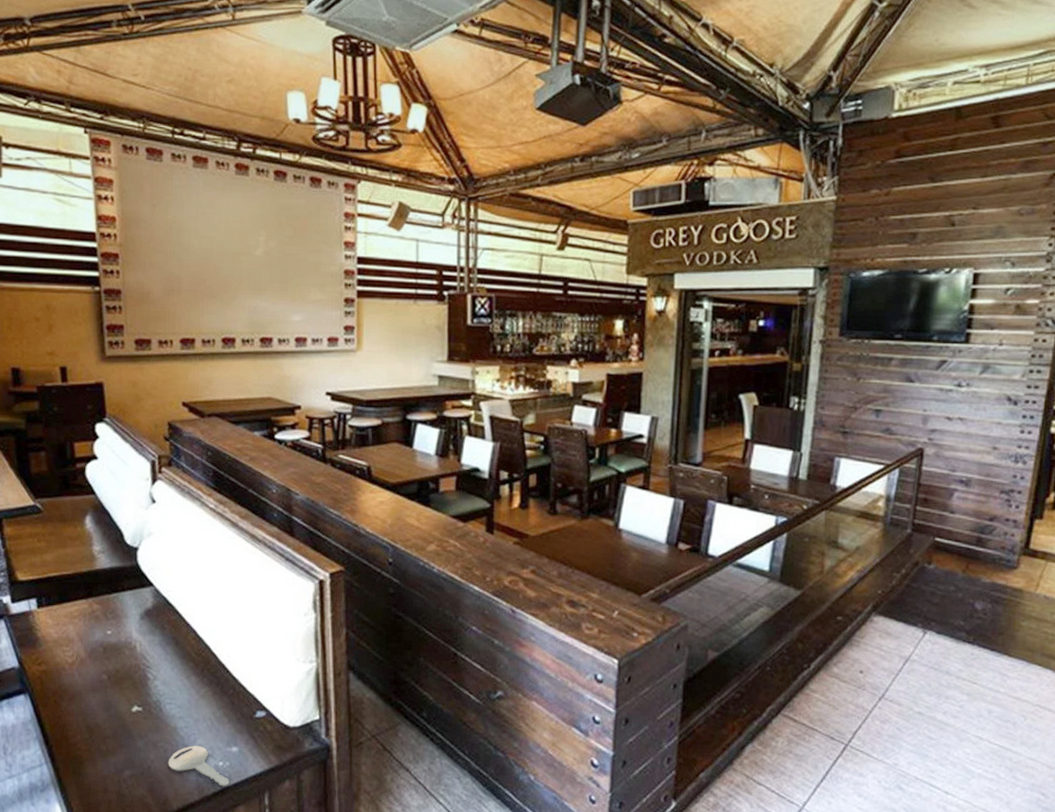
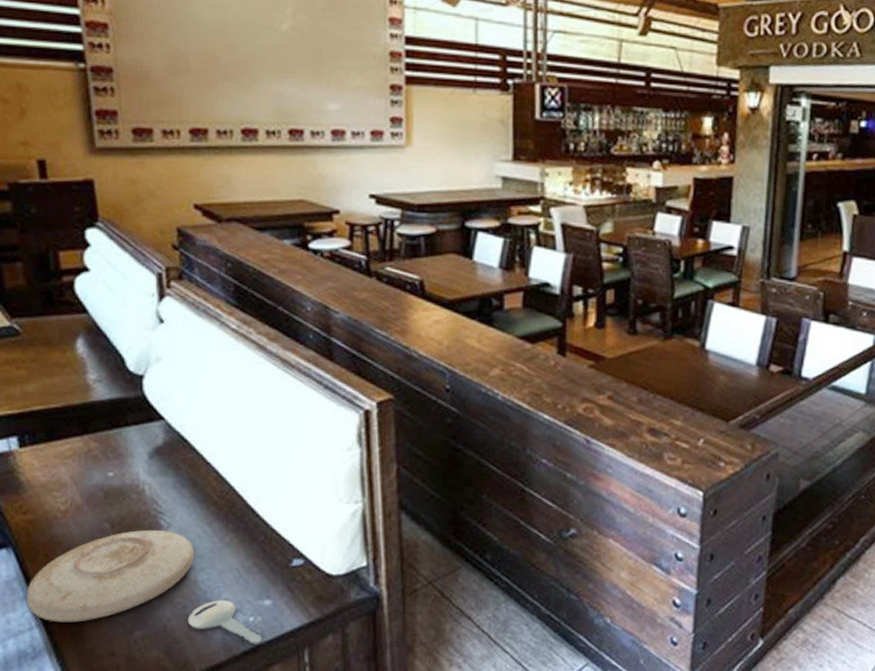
plate: none [39,682,175,761] -> present [27,530,195,622]

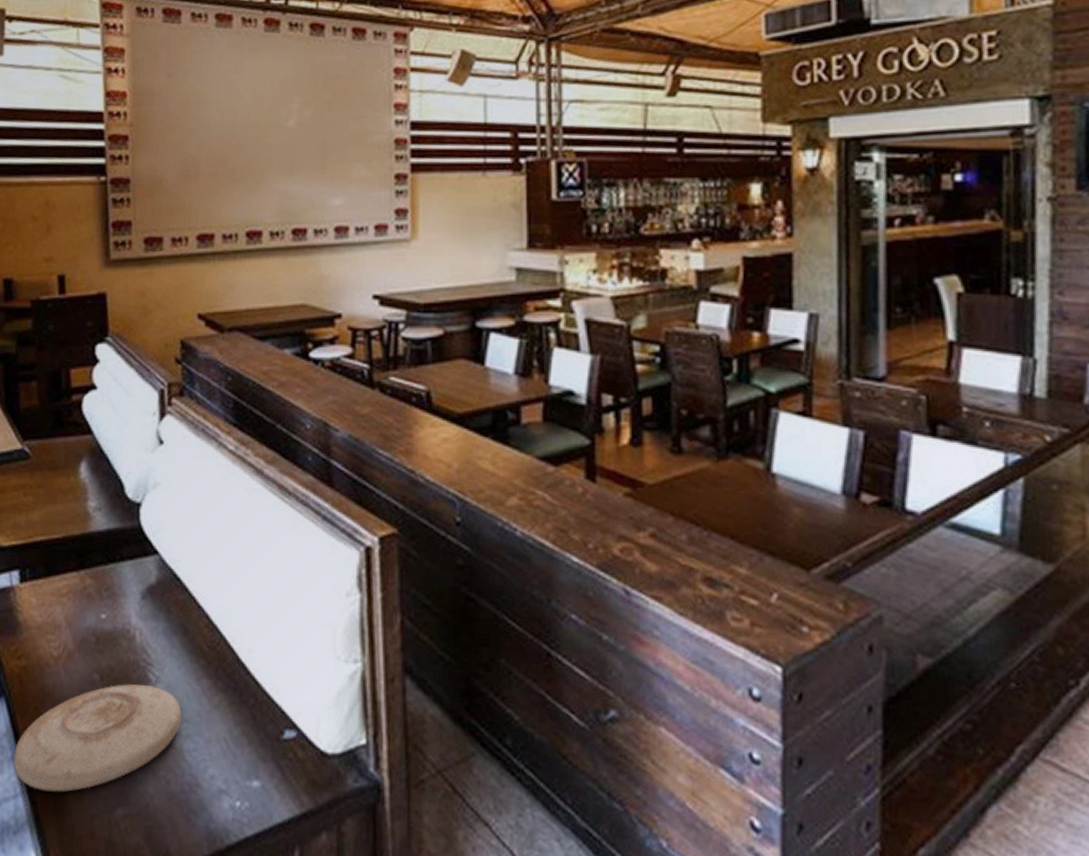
key: present [187,600,262,644] -> none [170,776,249,838]

